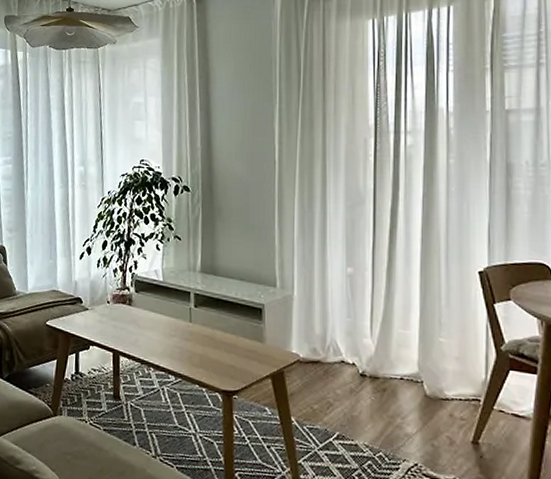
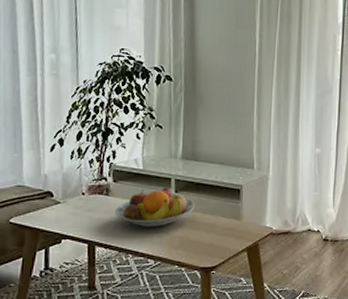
fruit bowl: none [137,300,215,342] -> present [115,187,196,227]

